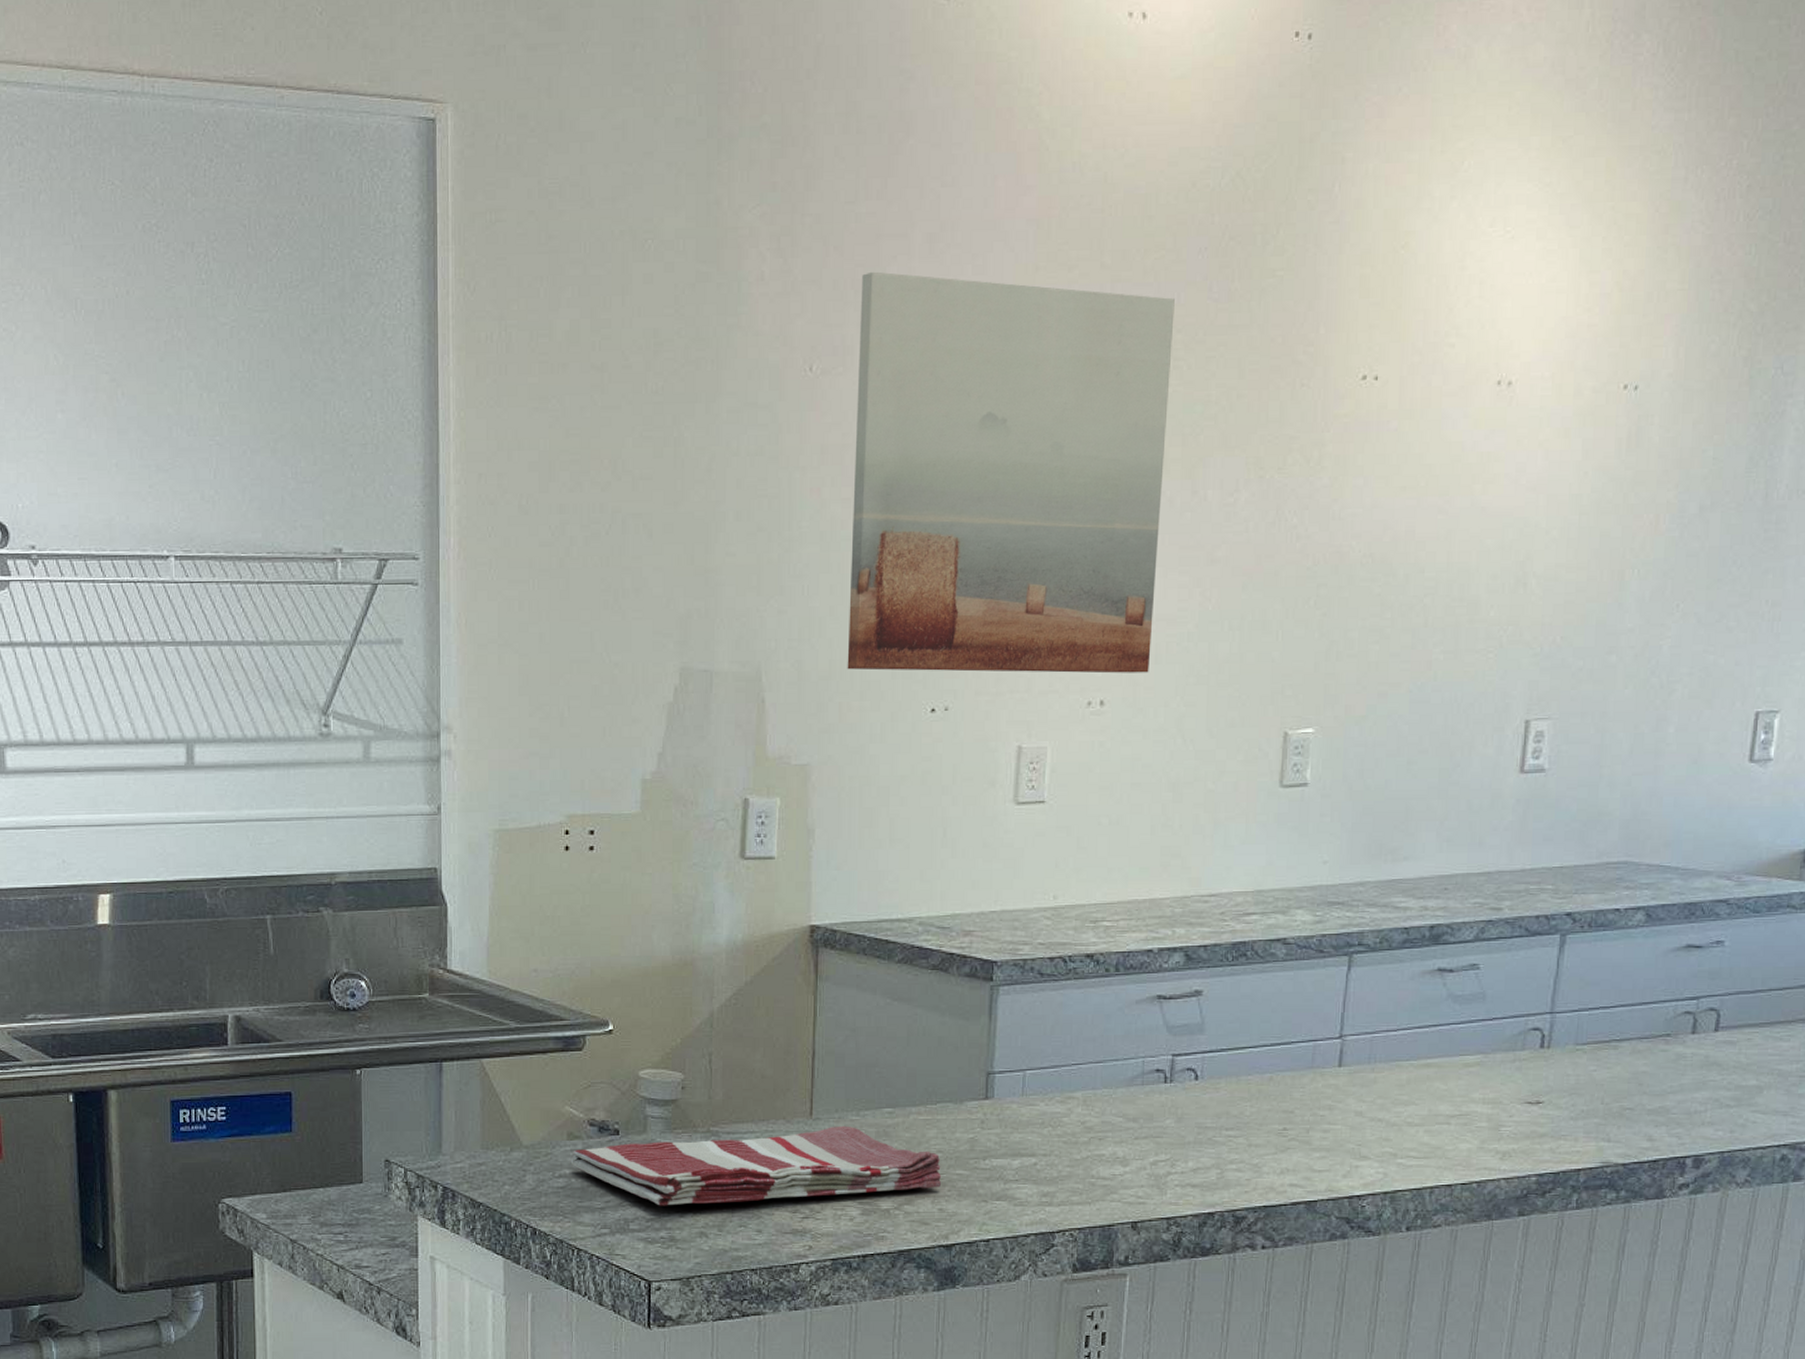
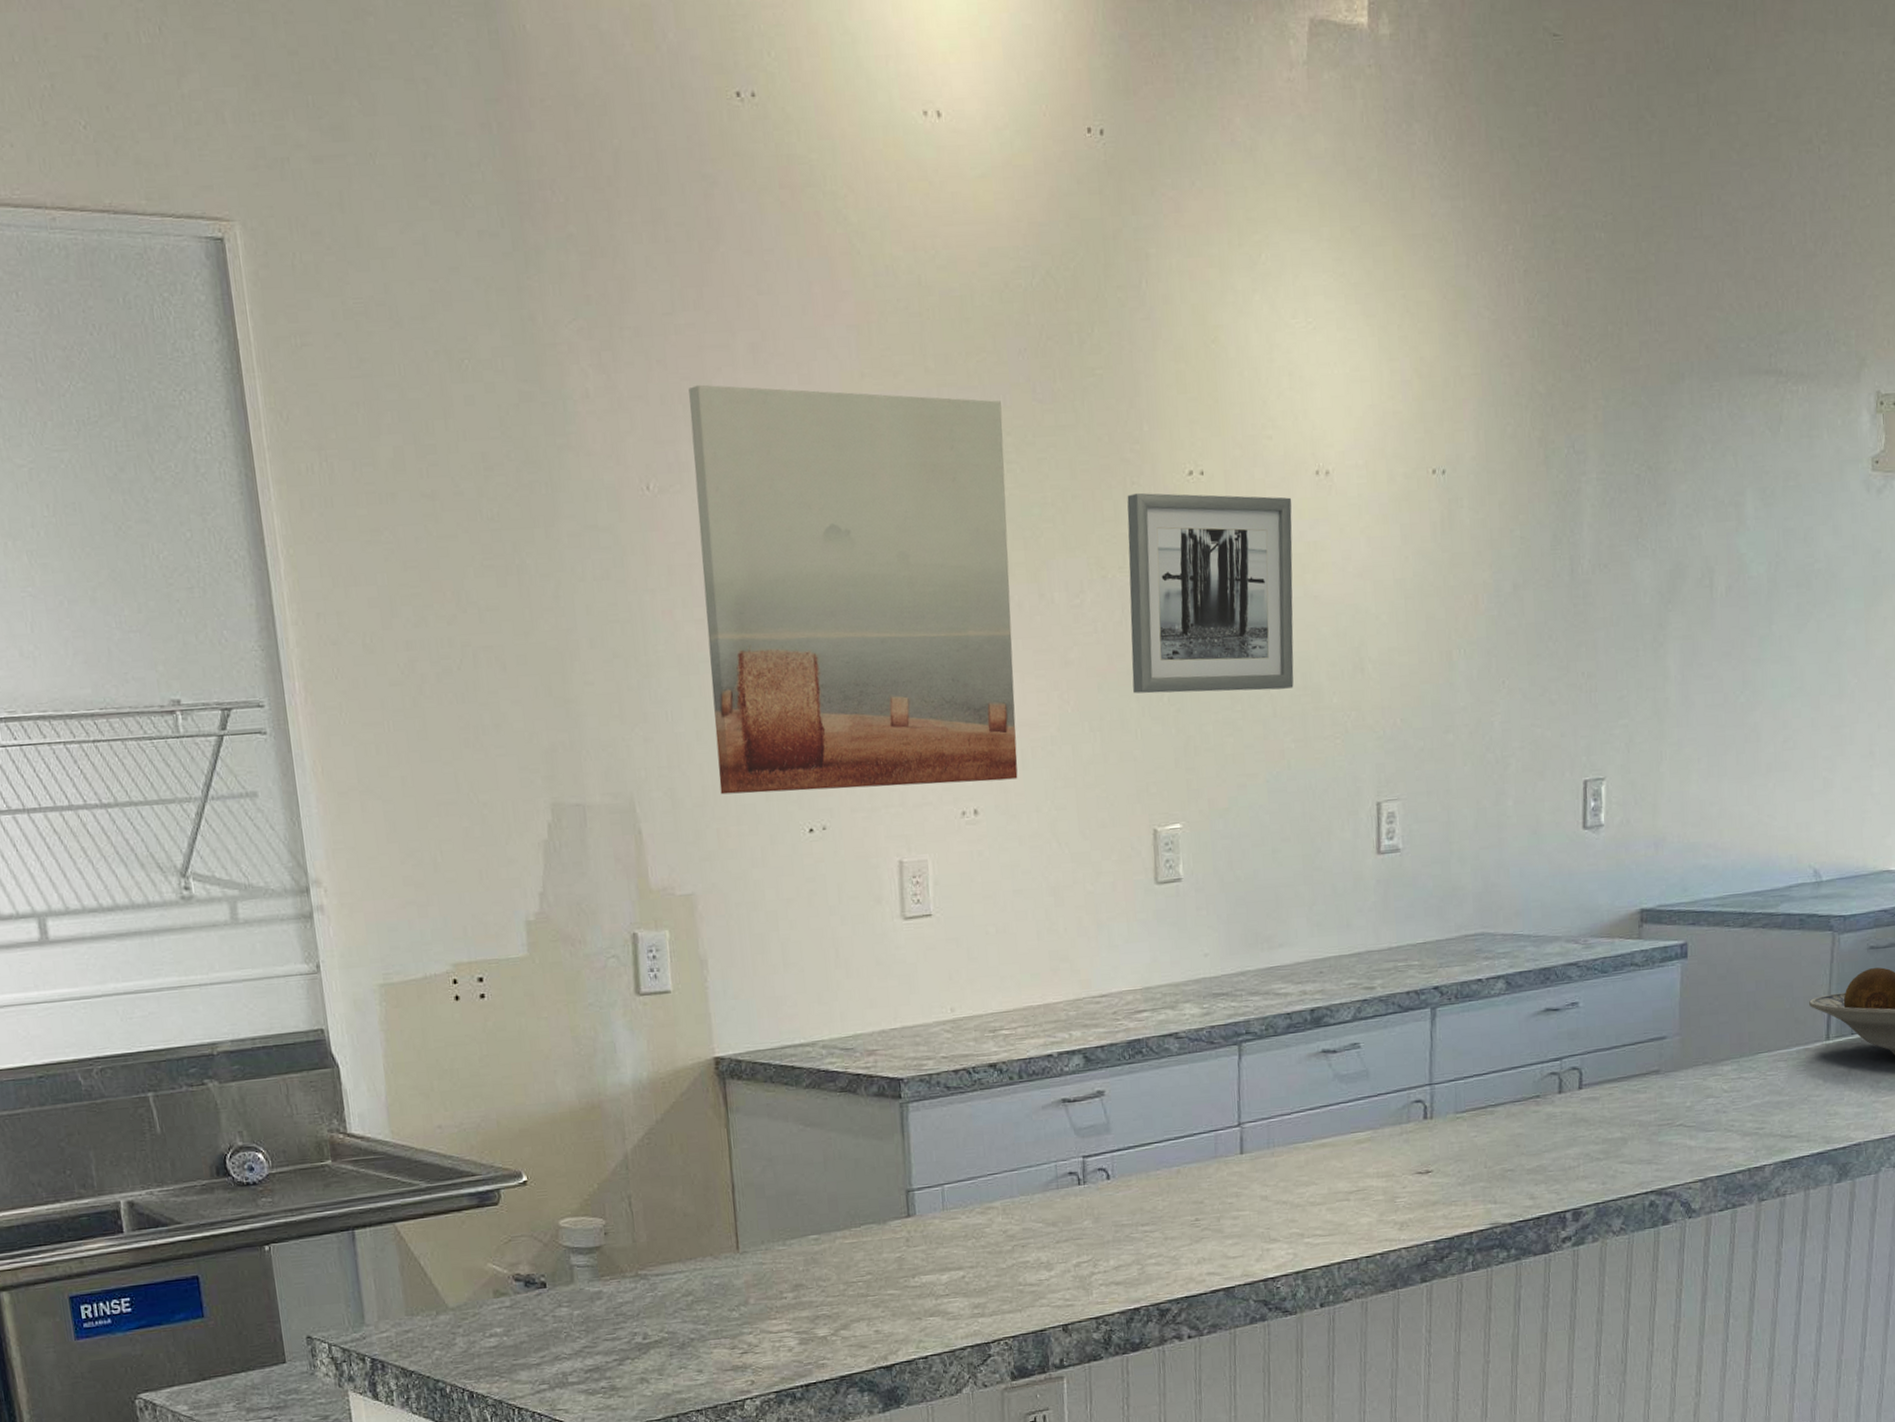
dish towel: present [570,1125,942,1206] -> none [499,1256,875,1356]
wall art: none [1279,395,1469,599] -> present [1127,492,1294,694]

